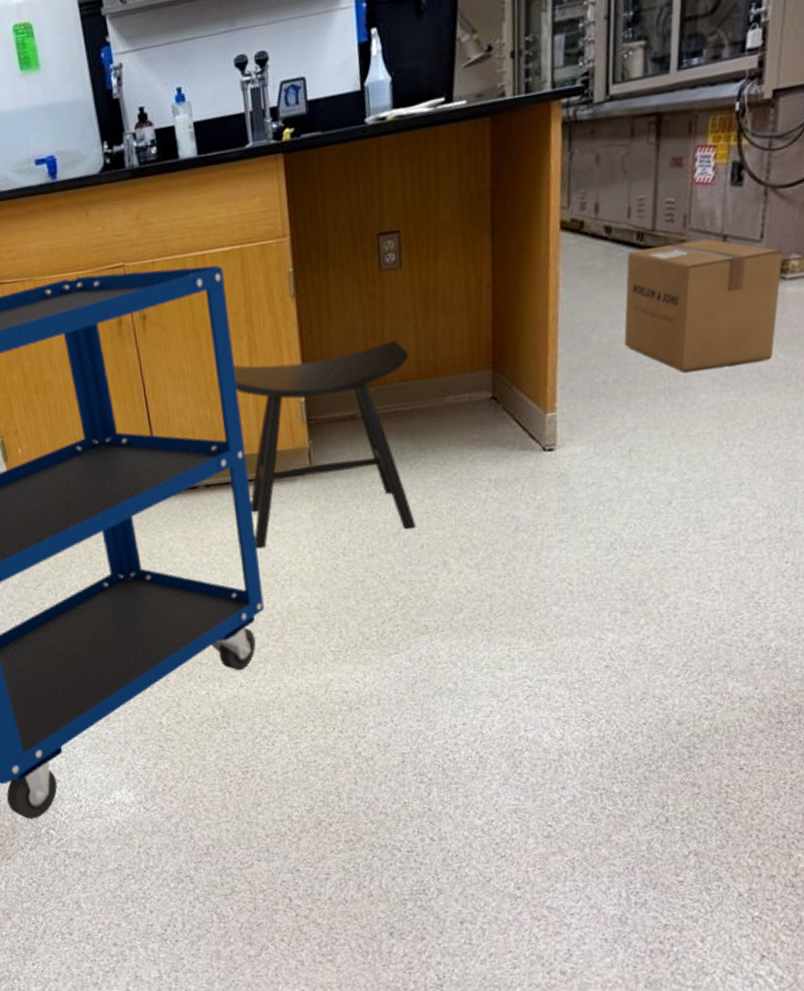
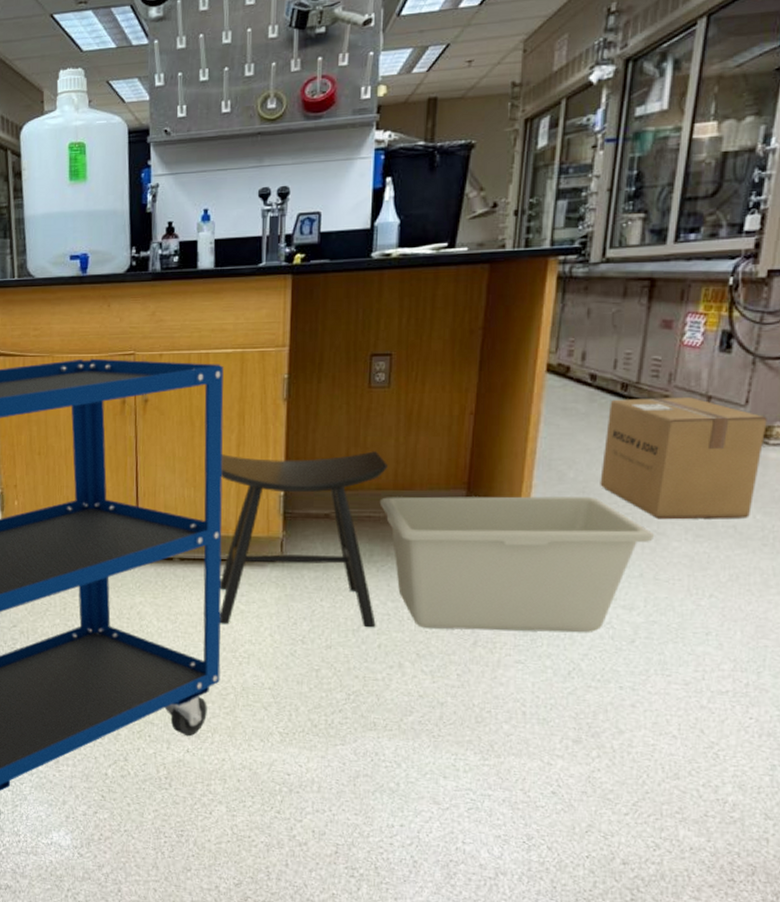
storage bin: none [405,359,682,521] -> present [379,496,654,633]

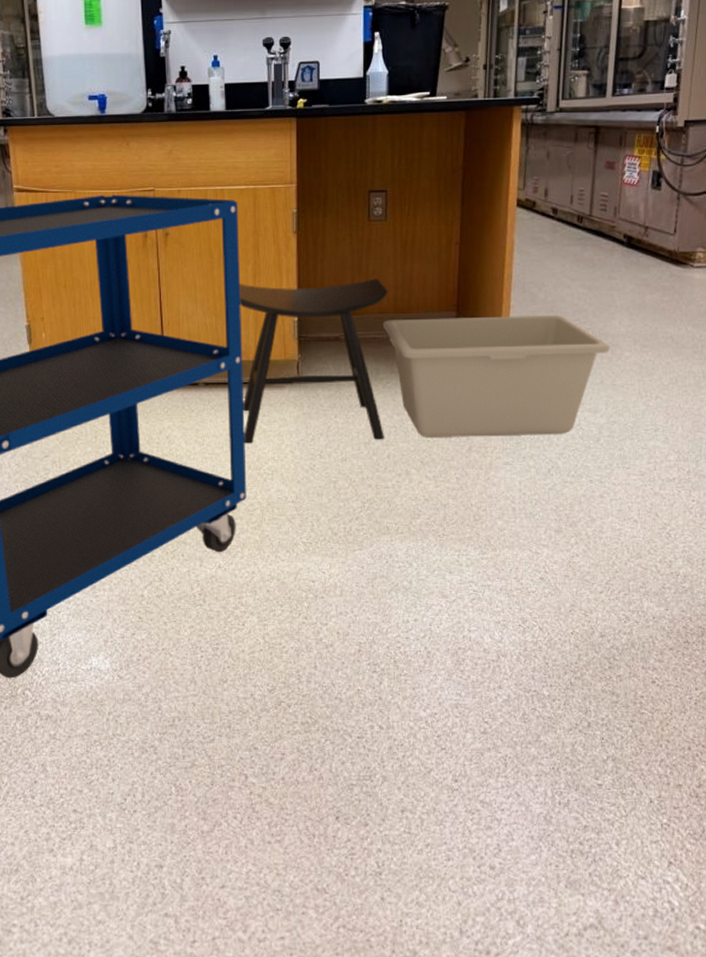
box: present [600,397,767,520] -> none [565,228,691,333]

